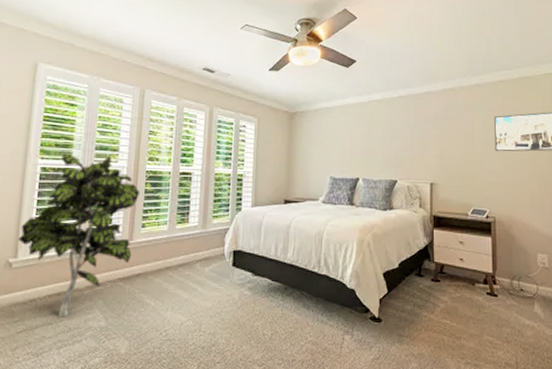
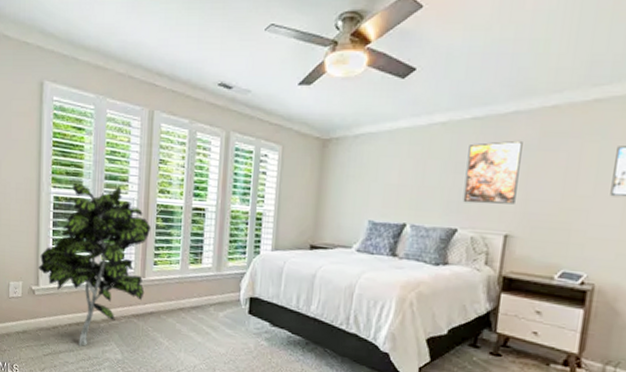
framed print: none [398,112,435,160] -> present [463,140,523,204]

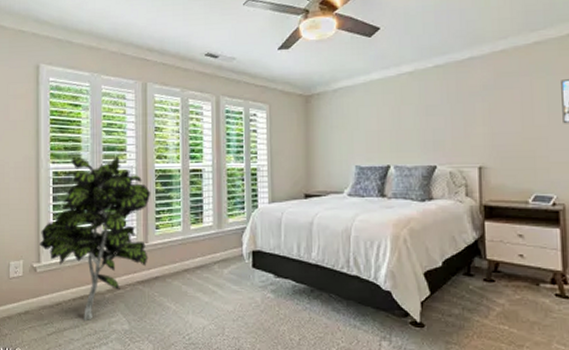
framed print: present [463,140,523,204] -> none [435,82,483,141]

